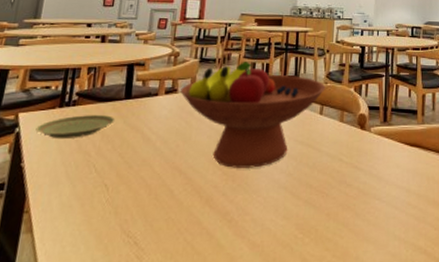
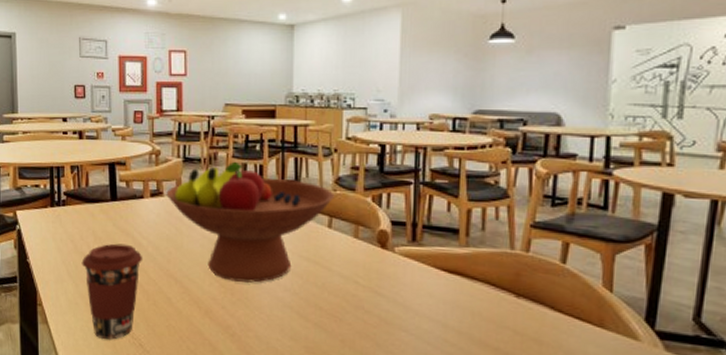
plate: present [35,115,116,140] -> none [33,215,105,239]
coffee cup: none [83,140,150,243] -> present [81,243,143,340]

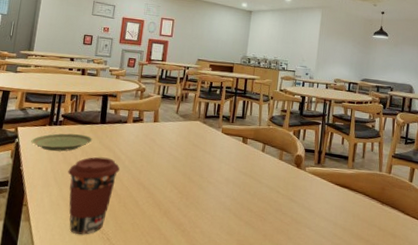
plate: none [33,215,105,239] -> present [31,133,93,152]
fruit bowl: present [166,162,335,283] -> none [145,101,269,191]

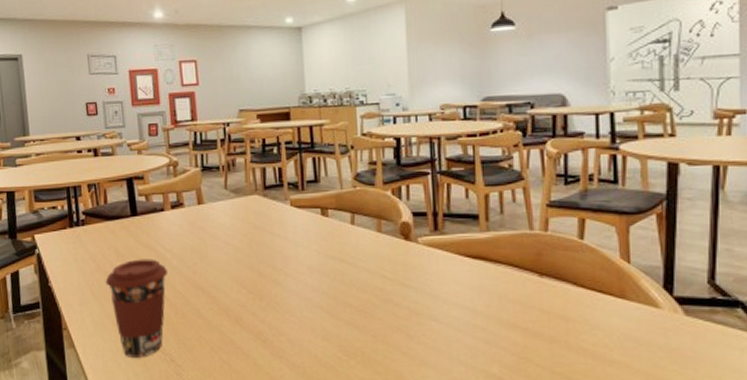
plate: present [31,133,93,152] -> none [53,234,127,260]

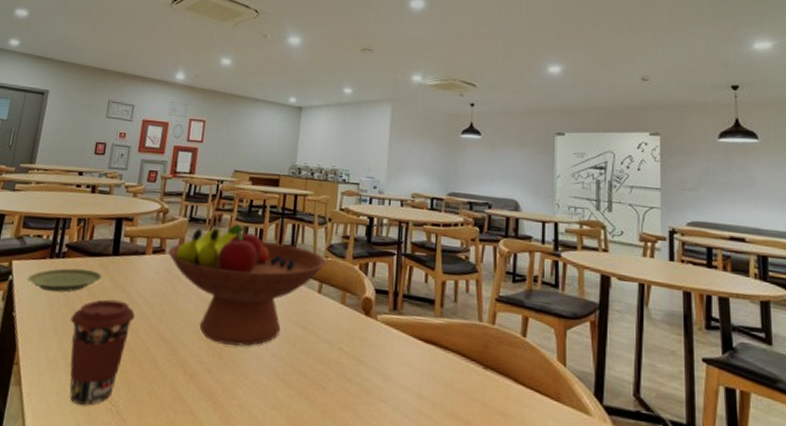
plate: none [53,234,127,260] -> present [27,268,103,292]
fruit bowl: none [187,167,355,286] -> present [168,225,326,346]

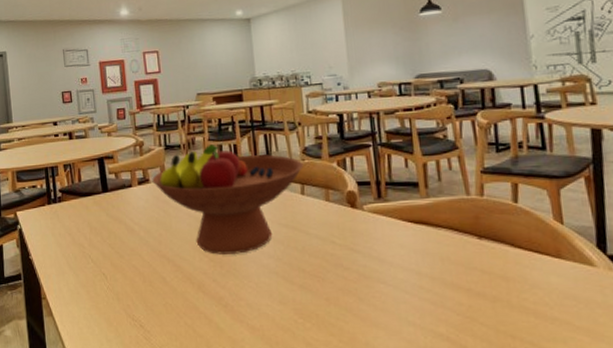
plate: present [27,268,103,292] -> none [33,209,99,234]
coffee cup: present [69,299,136,405] -> none [80,231,137,325]

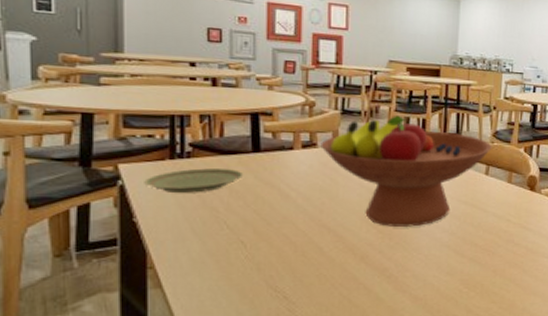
plate: none [33,209,99,234] -> present [144,168,244,194]

